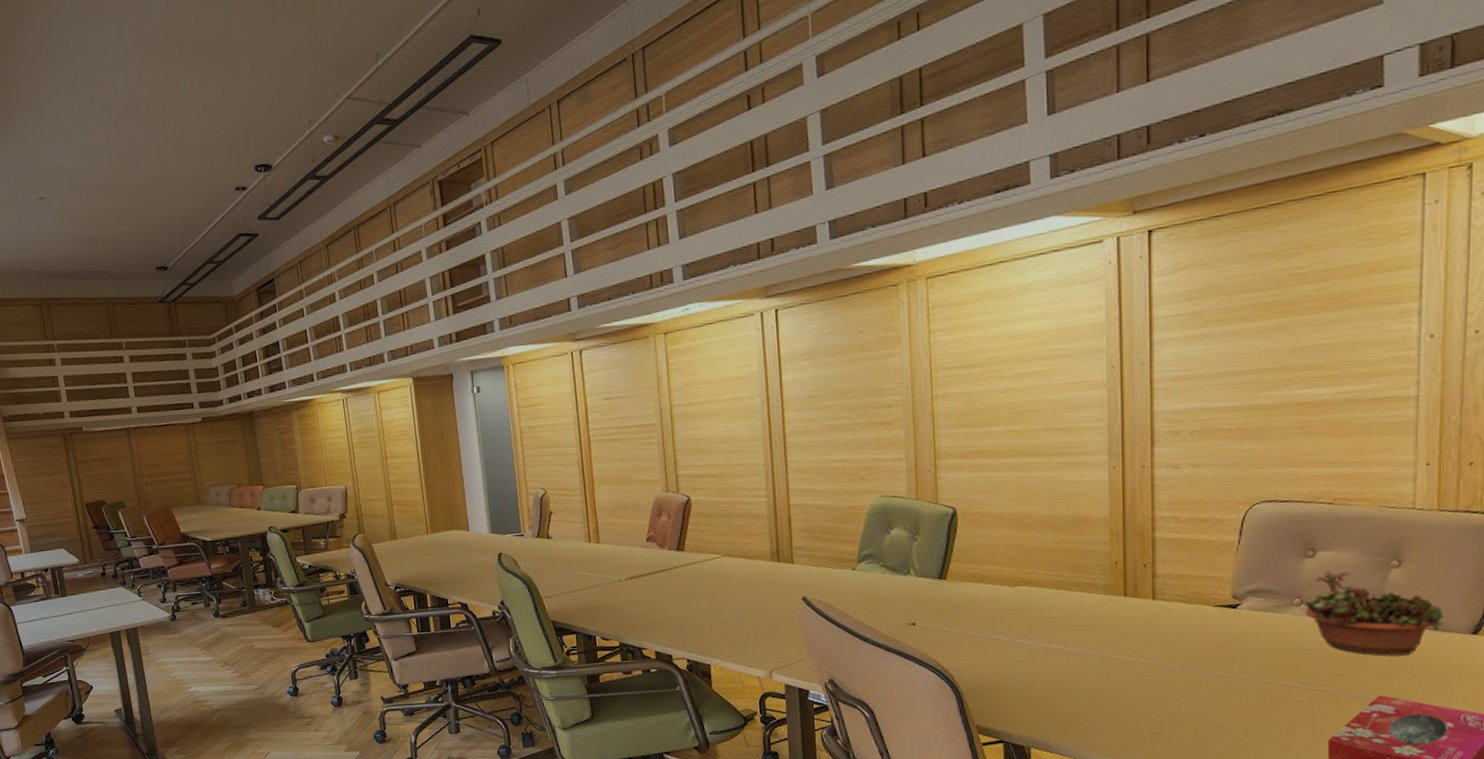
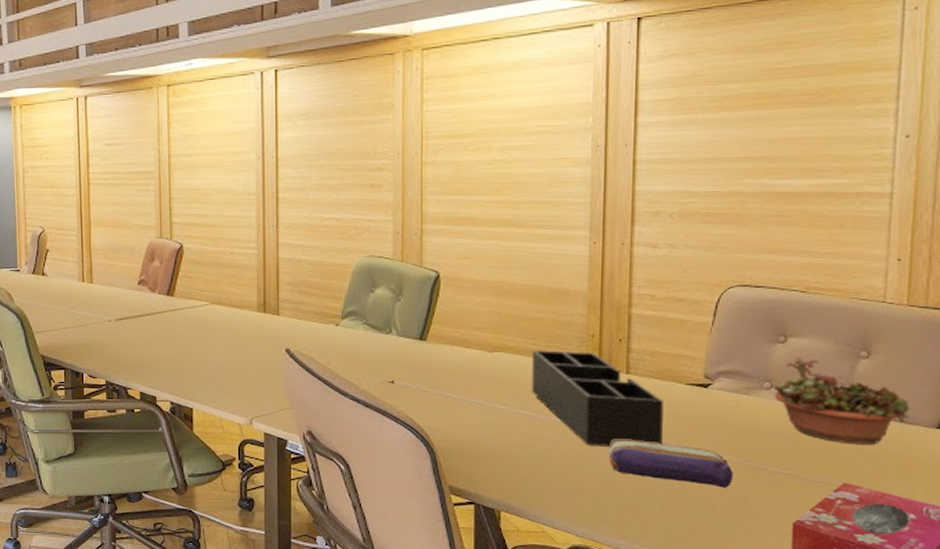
desk organizer: none [1056,580,1192,676] -> present [532,350,663,447]
pencil case: none [1137,666,1266,709] -> present [608,440,734,488]

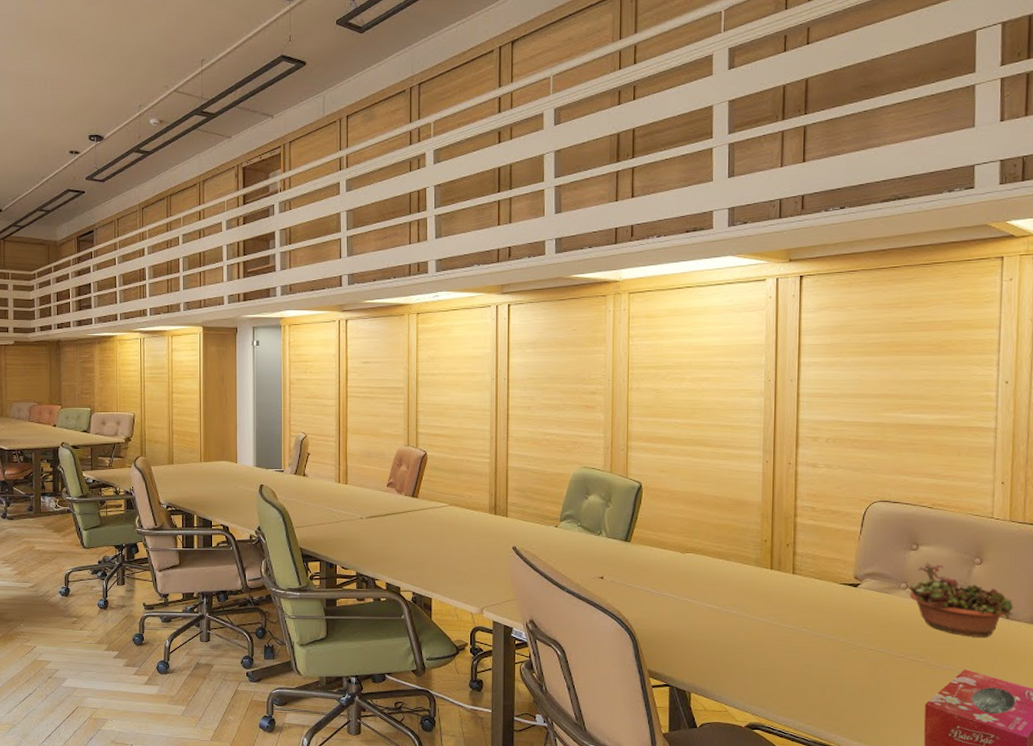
desk organizer: present [532,350,663,447] -> none [717,552,822,637]
pencil case: present [608,440,734,488] -> none [778,631,878,673]

